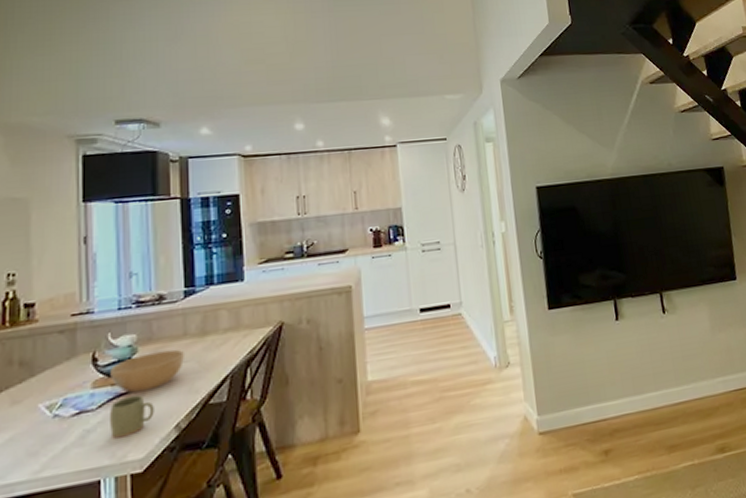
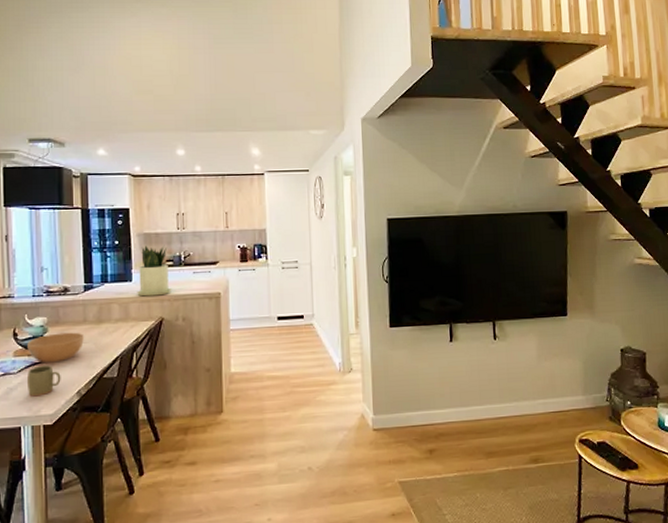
planter: none [250,234,293,298] -> present [137,245,172,297]

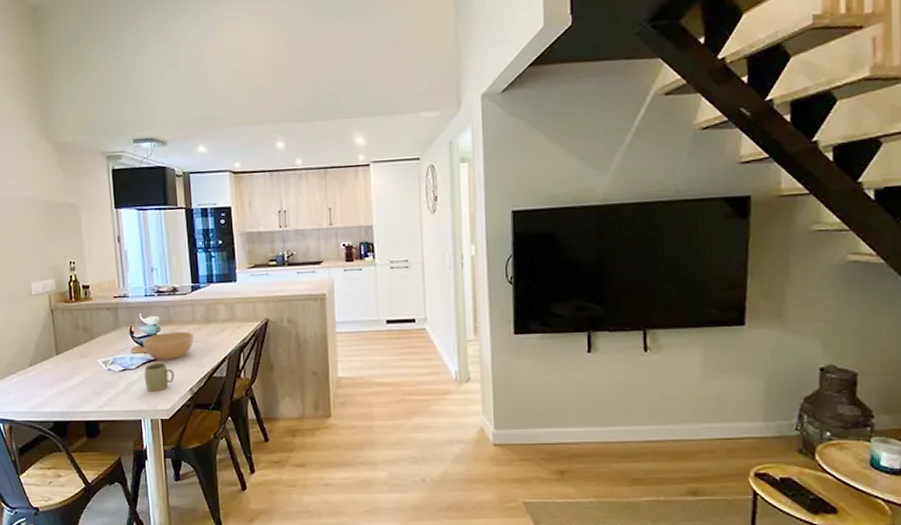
planter: present [137,245,172,297] -> none [242,244,276,297]

